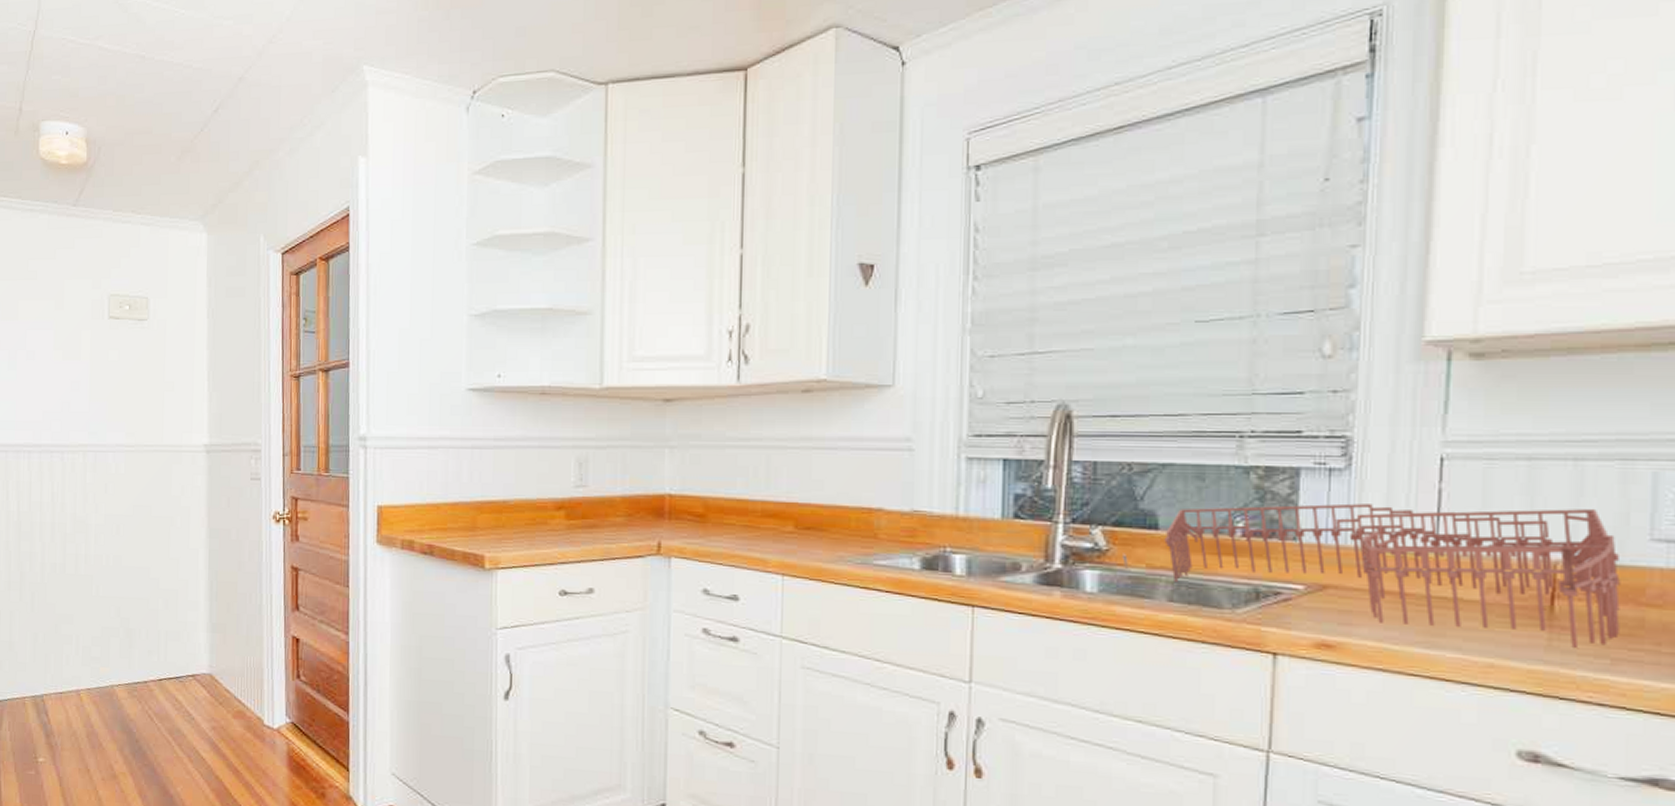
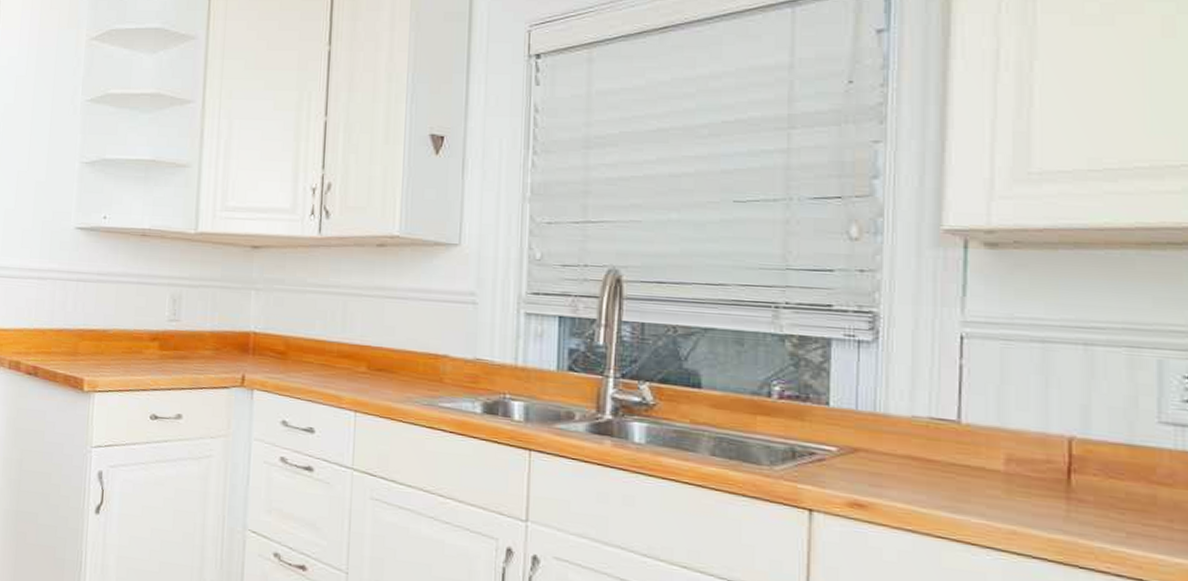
dish rack: present [1122,503,1621,648] -> none [668,370,1133,520]

